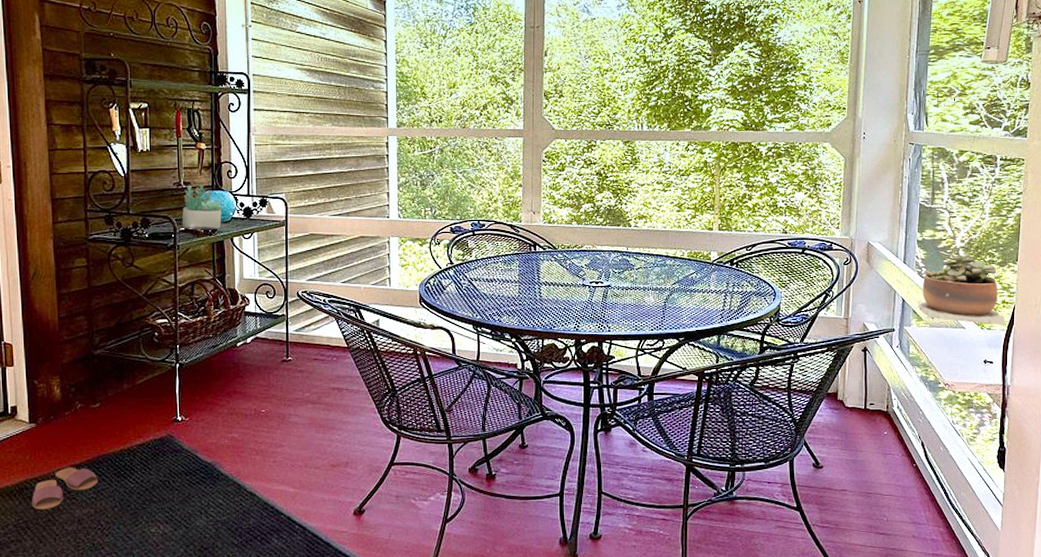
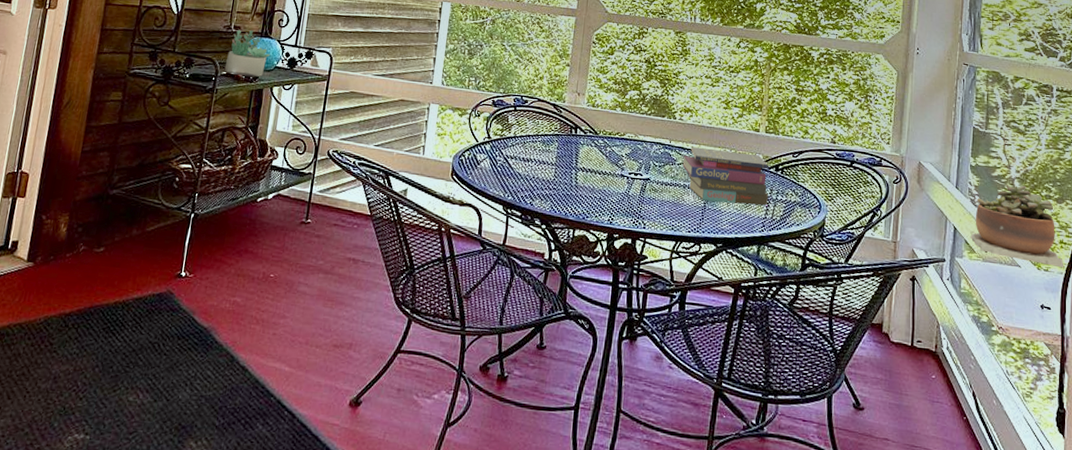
slippers: present [32,467,98,510] -> none [9,315,85,362]
books: none [641,251,726,300] -> present [682,147,769,205]

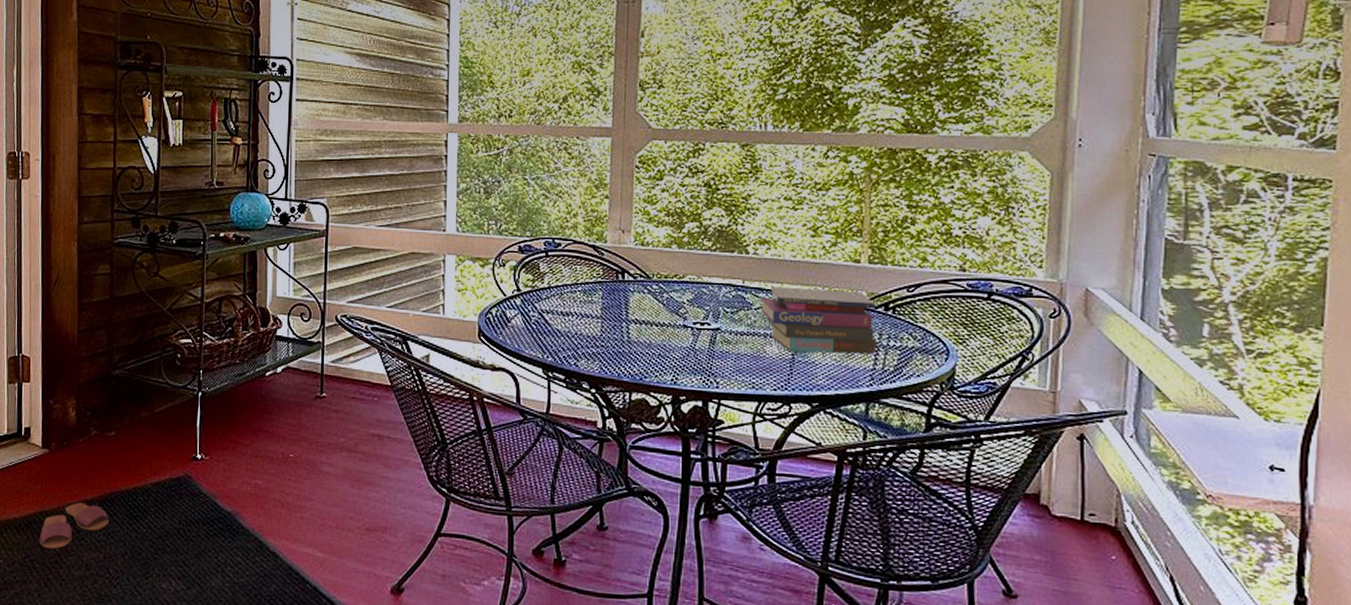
slippers: none [9,315,85,362] -> present [40,502,109,550]
succulent plant: present [224,29,271,78] -> none [212,185,260,238]
succulent plant: present [970,185,1065,268] -> none [1163,311,1306,418]

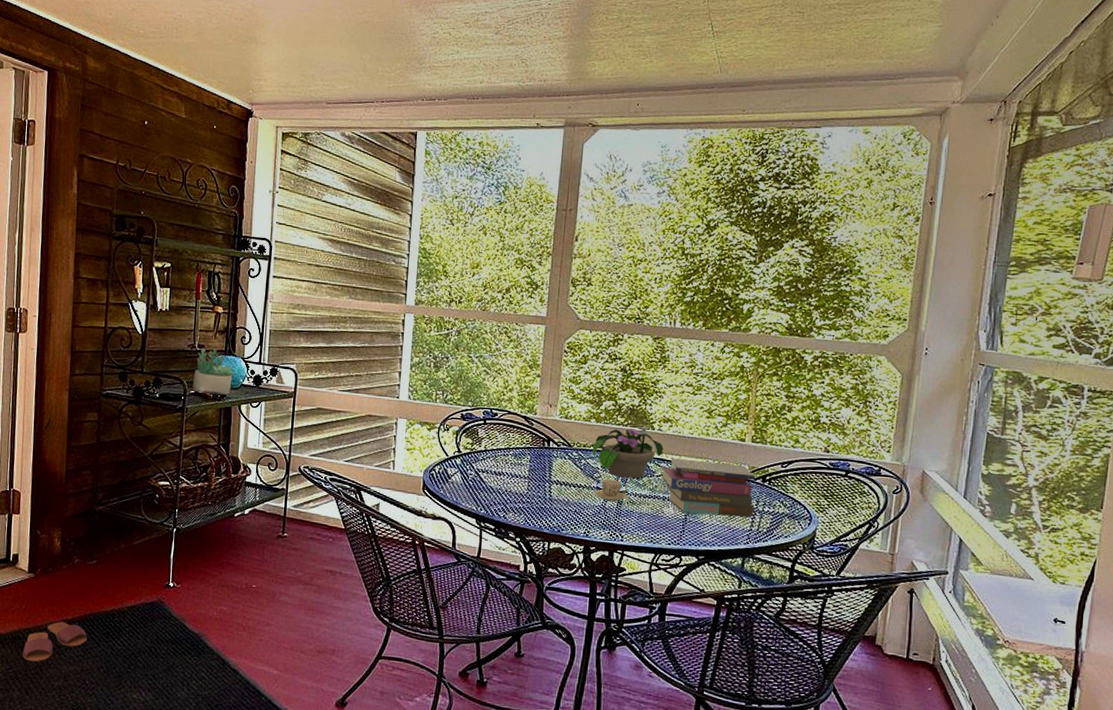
succulent plant: none [212,185,260,238] -> present [192,347,236,396]
potted flower: none [675,245,761,313] -> present [592,422,664,479]
teacup: none [680,315,721,342] -> present [594,479,628,502]

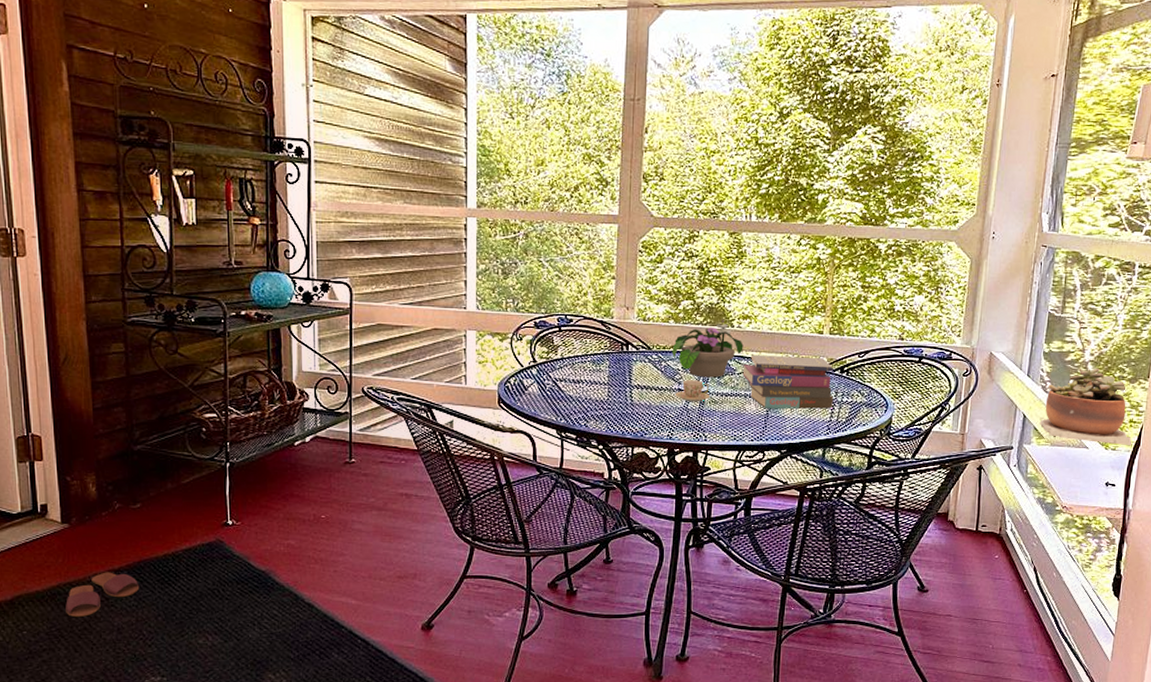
succulent plant: present [192,347,236,396] -> none [232,264,282,316]
succulent plant: none [977,494,1084,581] -> present [1039,368,1132,446]

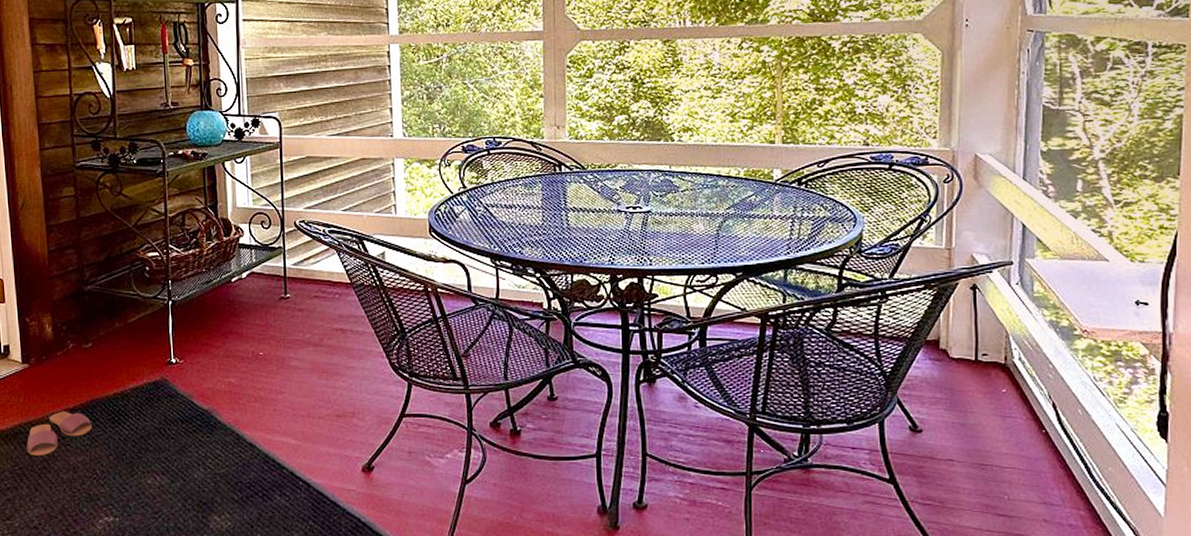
potted flower: present [672,320,744,378] -> none [608,134,686,197]
teacup: present [676,380,710,402] -> none [615,200,652,224]
books: present [742,355,834,409] -> none [687,169,793,227]
succulent plant: present [1039,368,1132,446] -> none [1043,166,1166,257]

